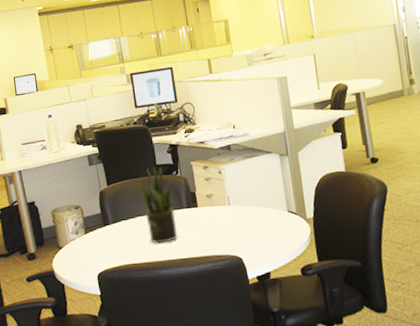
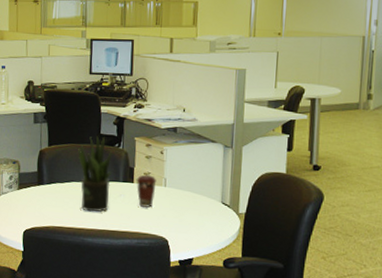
coffee cup: none [199,196,221,231] -> present [136,175,157,208]

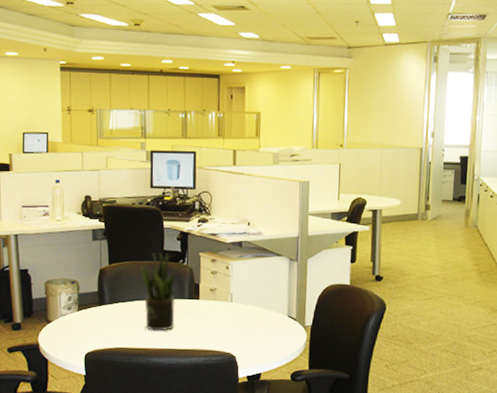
coffee cup: present [136,175,157,208] -> none [202,291,223,325]

